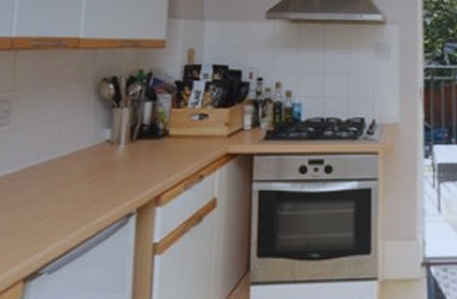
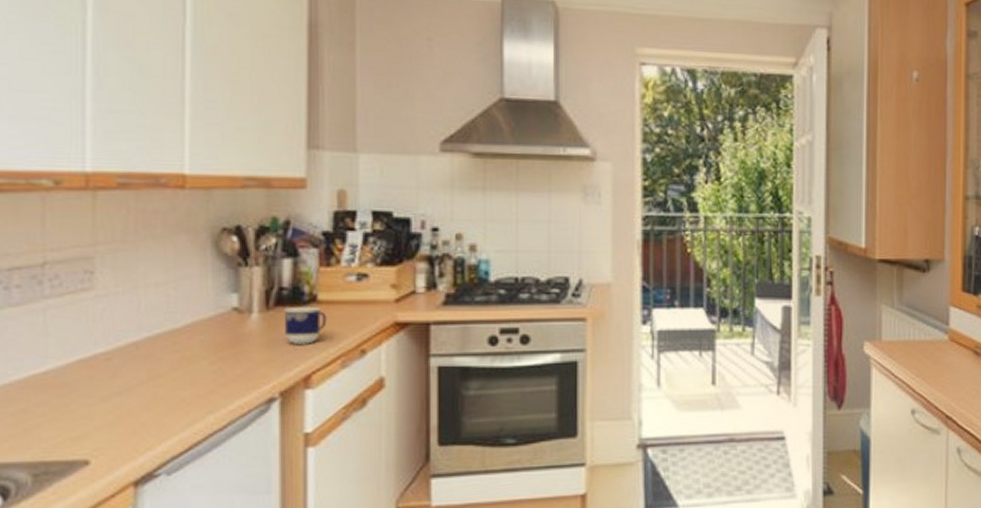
cup: none [143,139,176,170] -> present [284,306,327,344]

